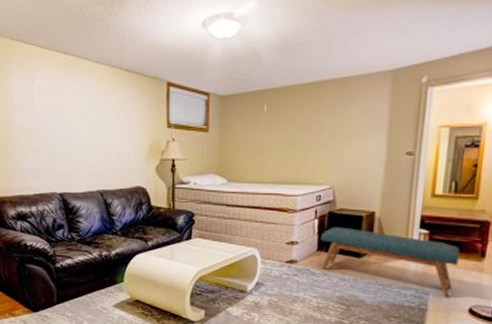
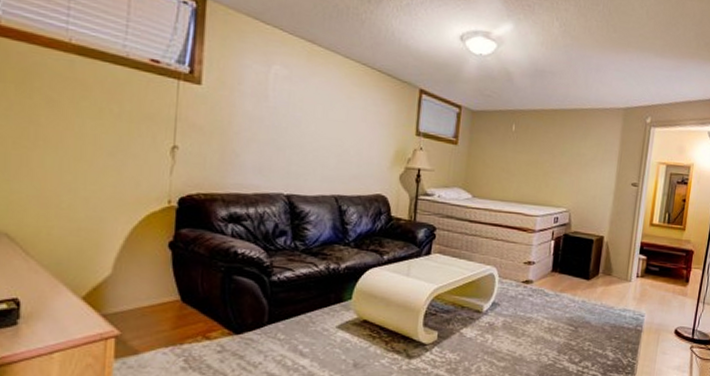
bench: present [320,226,460,298] -> none [554,248,670,320]

